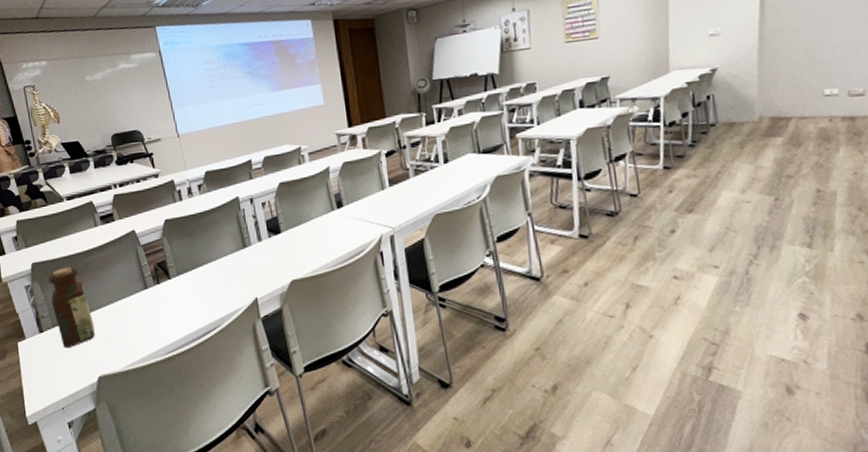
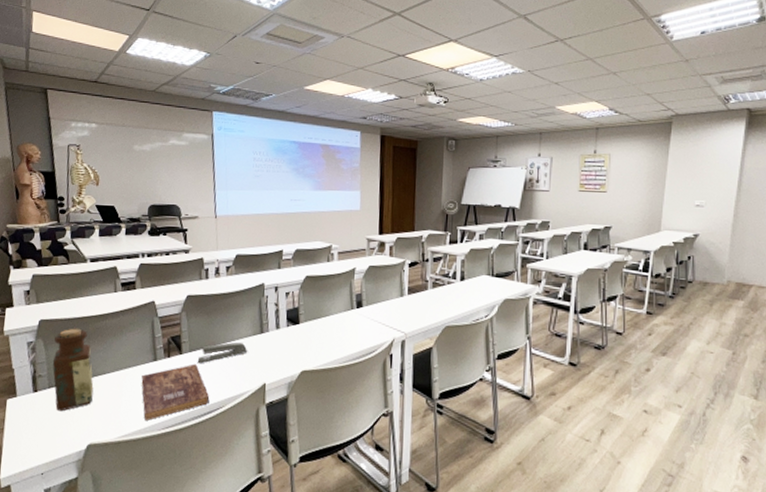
bible: none [136,287,206,348] -> present [141,364,210,421]
stapler: none [186,259,234,287] -> present [197,342,248,364]

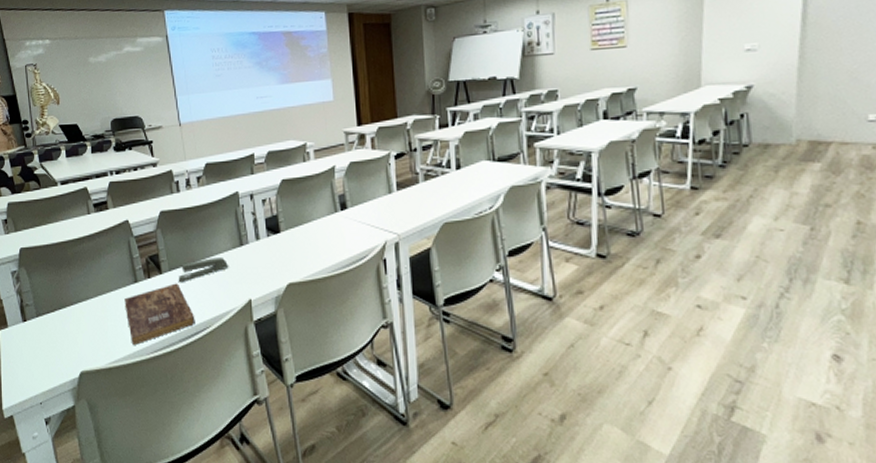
bottle: present [52,328,94,412] -> none [36,254,80,340]

